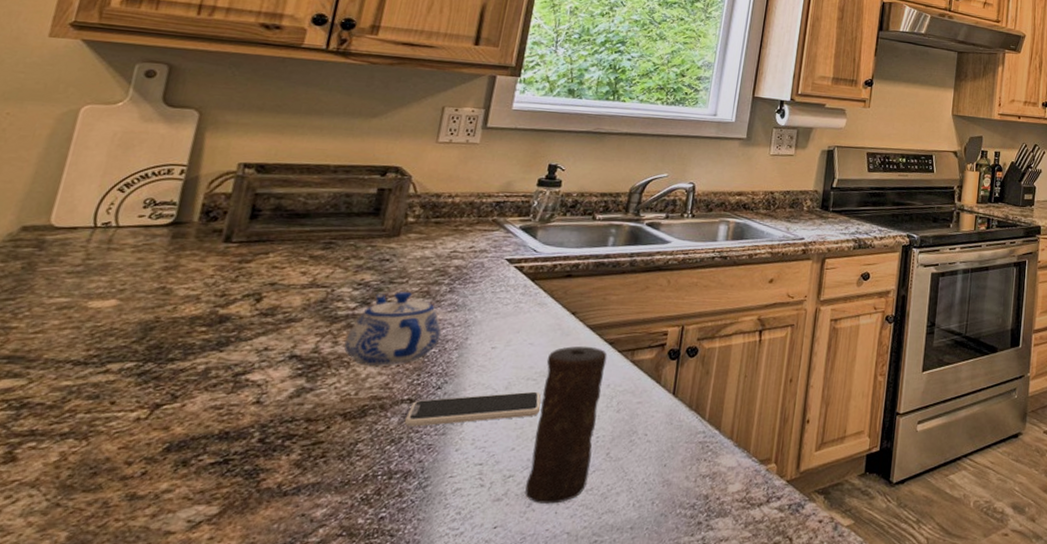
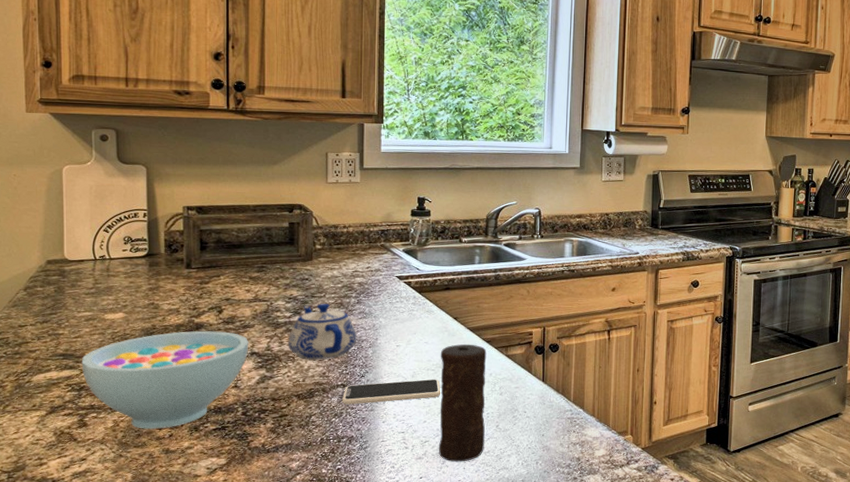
bowl: none [31,325,291,465] -> present [81,330,249,429]

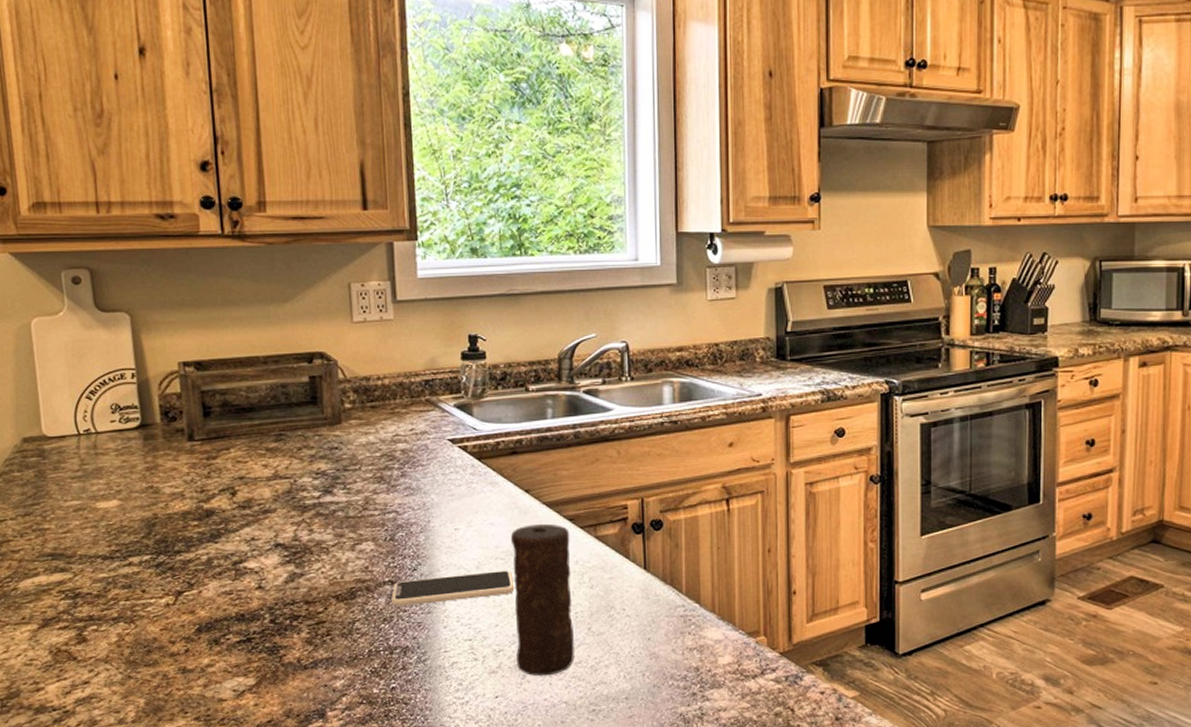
bowl: present [81,330,249,429] -> none [74,518,272,644]
teapot: present [288,304,357,360] -> none [318,479,405,551]

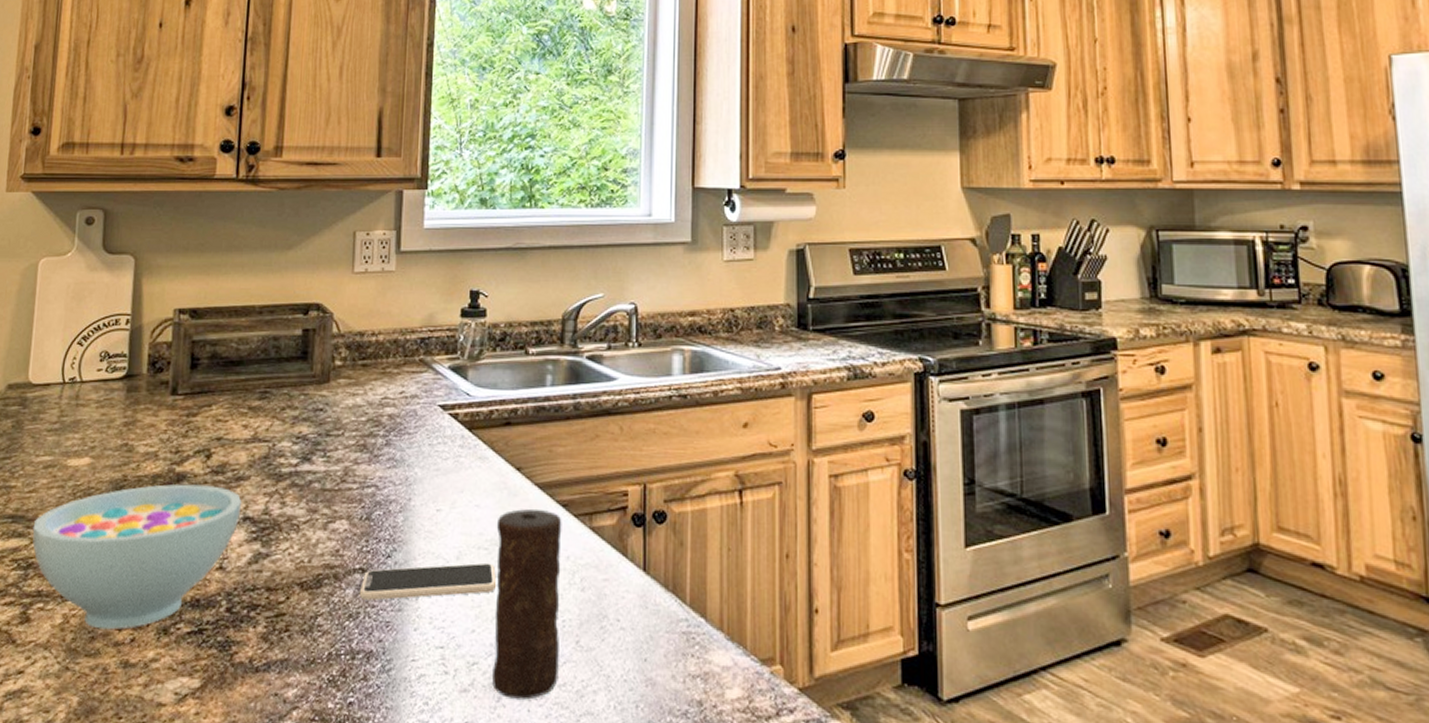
bowl: none [74,518,272,644] -> present [32,484,242,630]

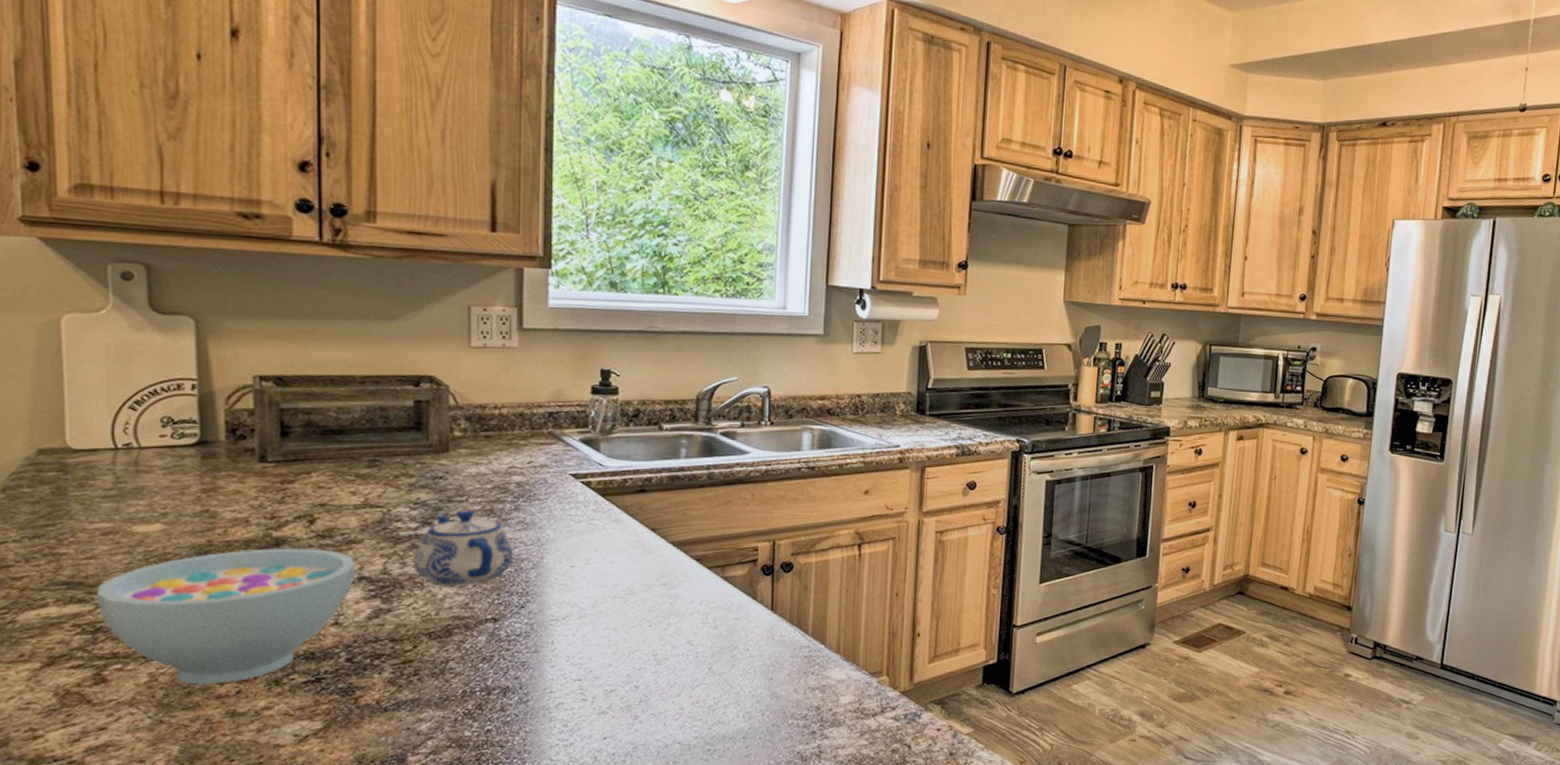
teapot: none [291,445,384,530] -> present [413,510,514,586]
smartphone: present [359,562,497,601] -> none [492,609,633,645]
candle: present [492,508,562,700] -> none [630,563,696,716]

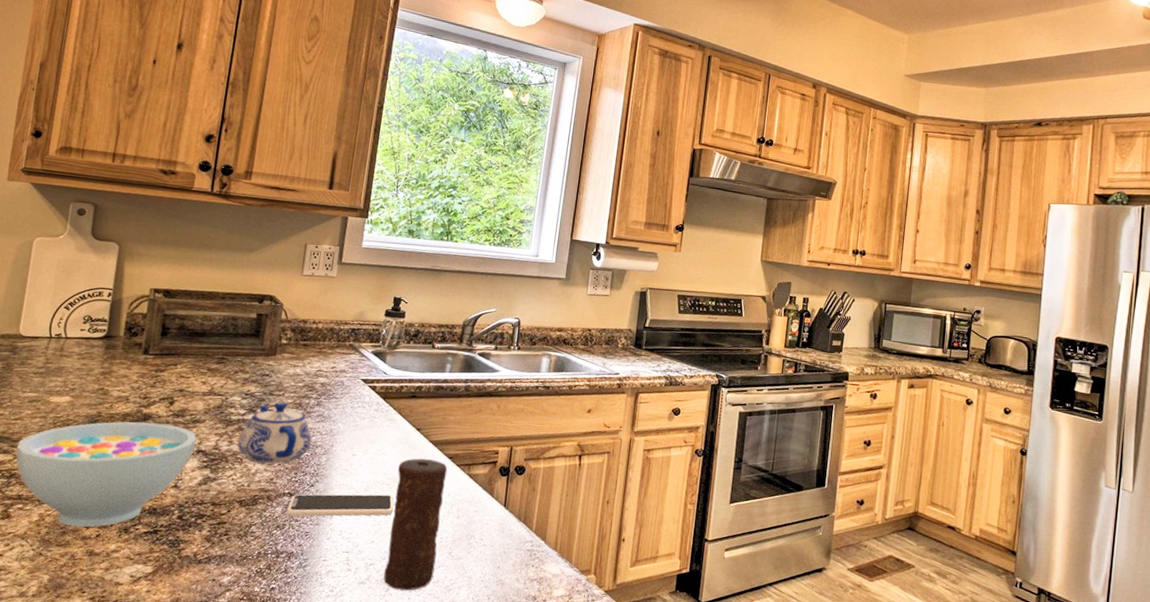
smartphone: none [492,609,633,645] -> present [286,494,394,517]
candle: none [630,563,696,716] -> present [383,458,448,591]

